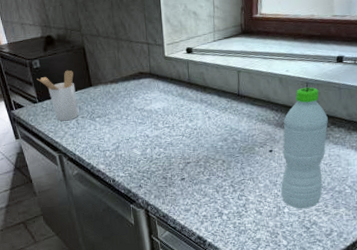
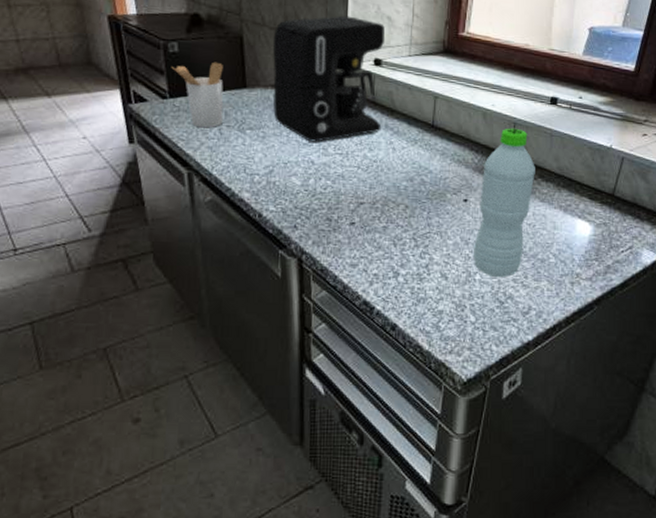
coffee maker: none [107,17,198,121] -> present [273,15,385,142]

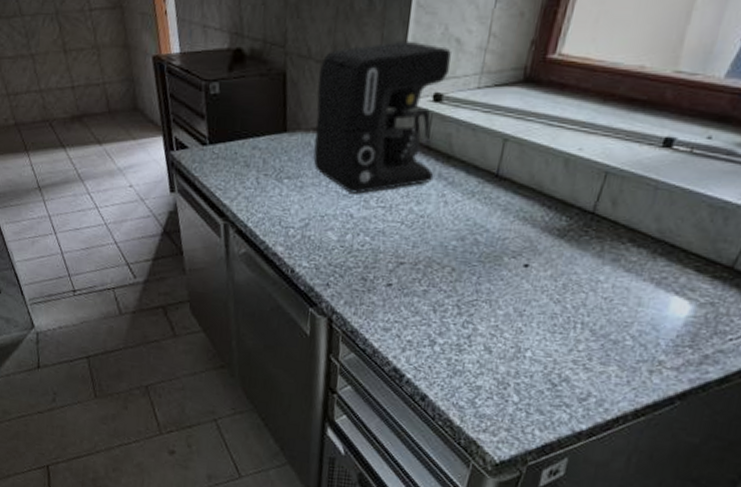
utensil holder: present [171,61,224,128] -> none [211,103,264,177]
water bottle: present [474,128,535,278] -> none [526,178,626,358]

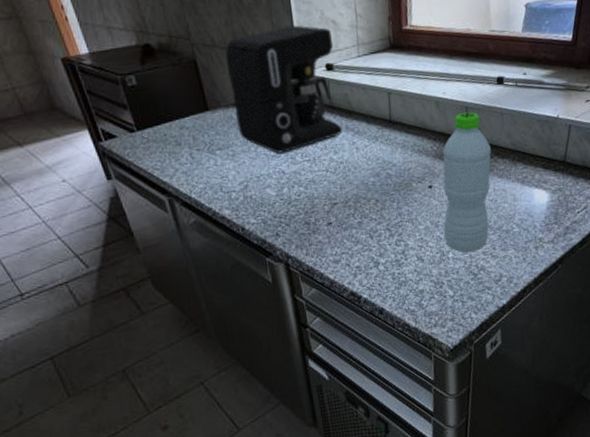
water bottle: none [526,178,626,358] -> present [443,112,491,253]

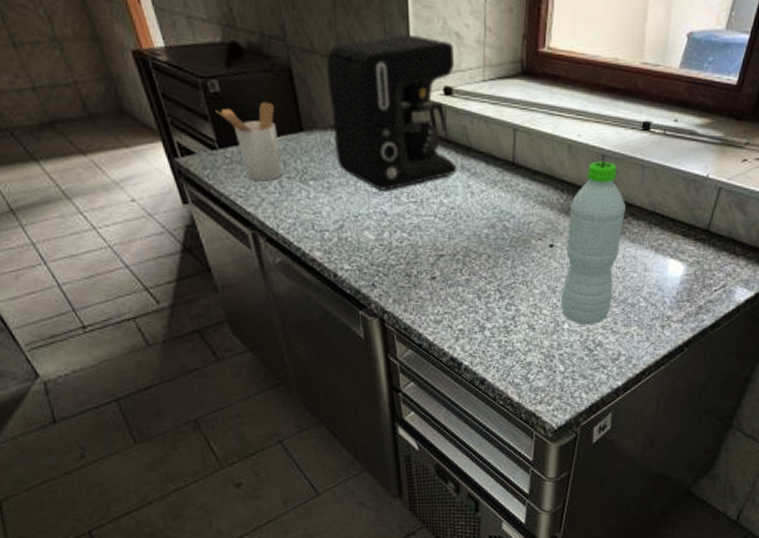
utensil holder: none [133,89,192,156] -> present [215,101,282,181]

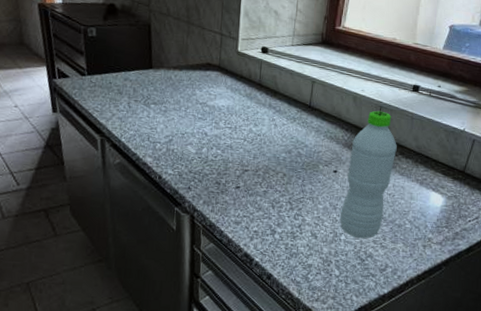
utensil holder: present [215,101,282,181] -> none [89,45,133,102]
coffee maker: present [327,34,457,190] -> none [174,9,272,117]

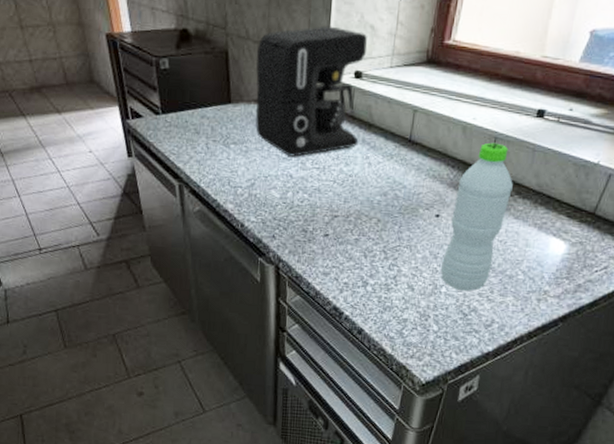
coffee maker: none [174,9,272,117] -> present [255,26,367,157]

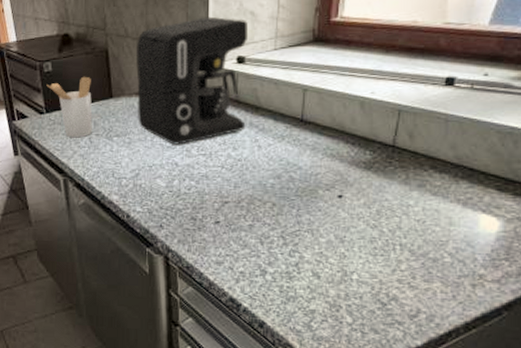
utensil holder: none [163,77,210,143] -> present [46,76,93,138]
water bottle: present [441,142,513,292] -> none [350,116,426,278]

